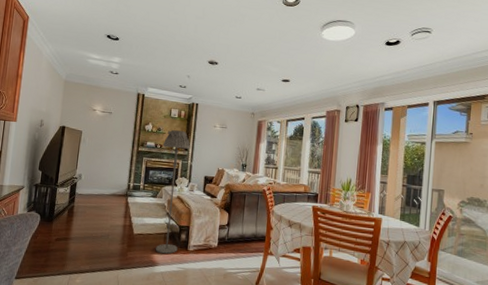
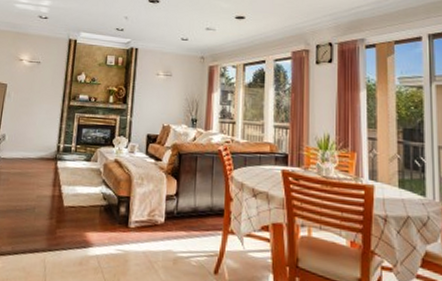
floor lamp: present [155,130,191,254] -> none [89,80,130,233]

